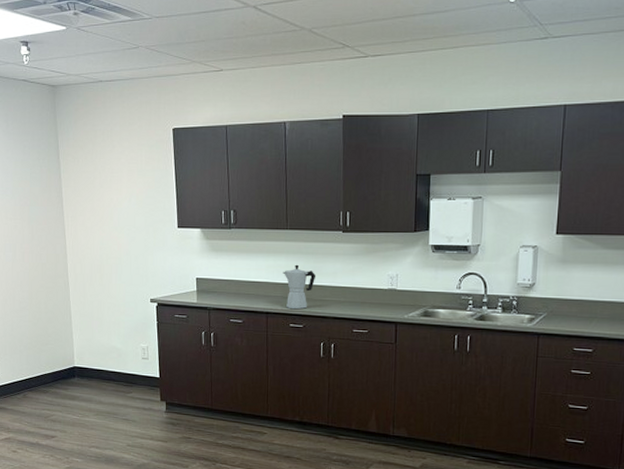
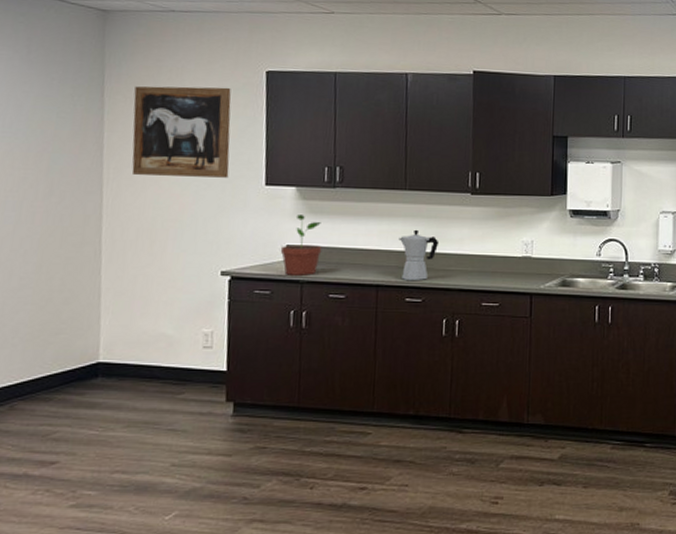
wall art: none [79,145,151,222] -> present [131,86,231,178]
potted plant: none [192,252,223,303] -> present [280,215,322,275]

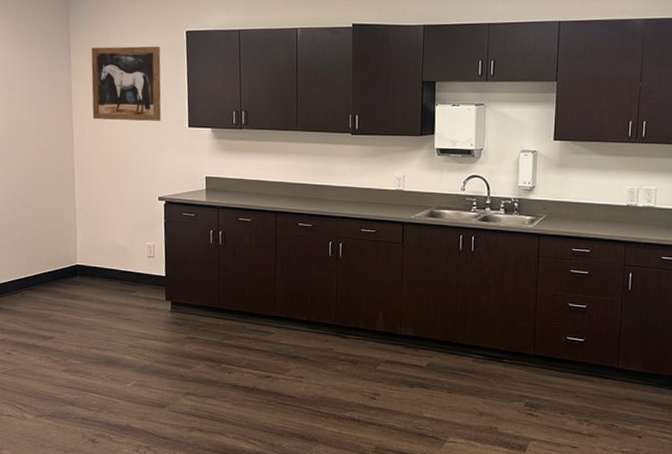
potted plant: present [280,215,322,275] -> none [201,151,233,202]
moka pot: present [398,229,440,281] -> none [292,165,326,209]

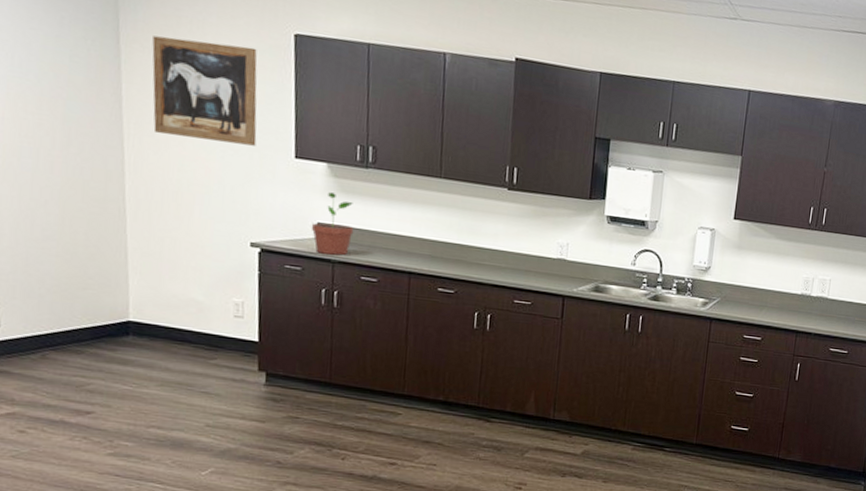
potted plant: none [201,151,233,202] -> present [311,192,354,256]

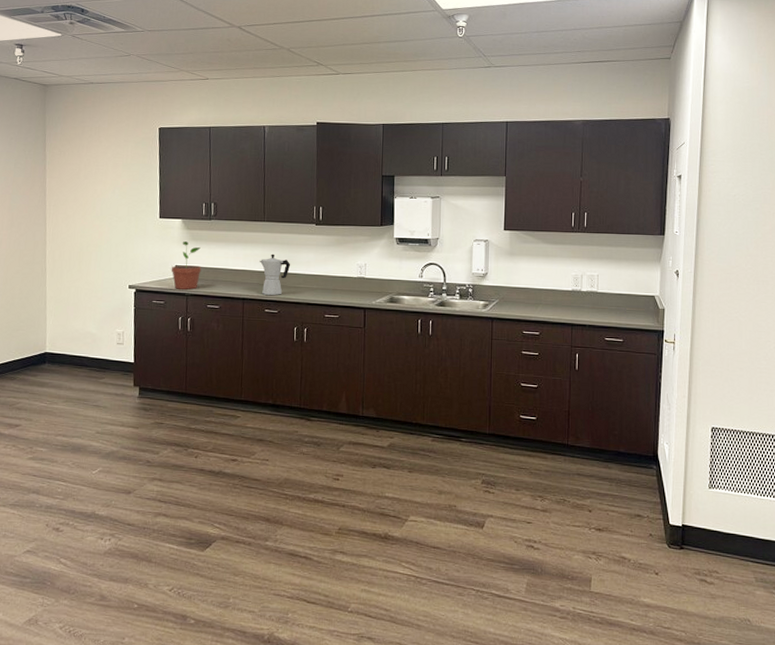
wall art: present [152,36,258,146] -> none [65,141,134,212]
moka pot: none [432,220,474,272] -> present [259,254,291,296]

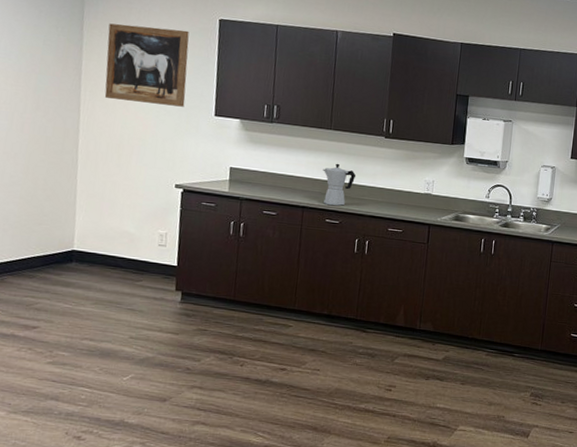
wall art: none [65,141,134,212] -> present [104,23,189,107]
potted plant: present [171,241,202,290] -> none [224,143,260,194]

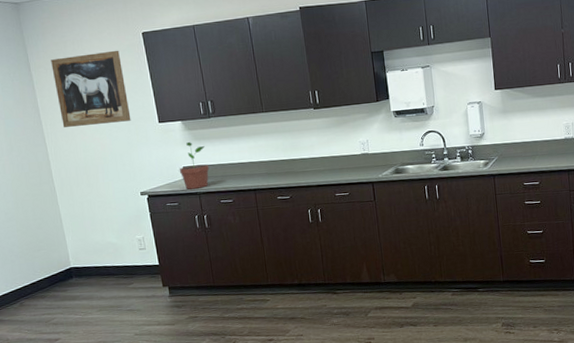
potted plant: none [224,143,260,194] -> present [179,142,210,190]
moka pot: present [323,163,356,206] -> none [264,142,296,184]

